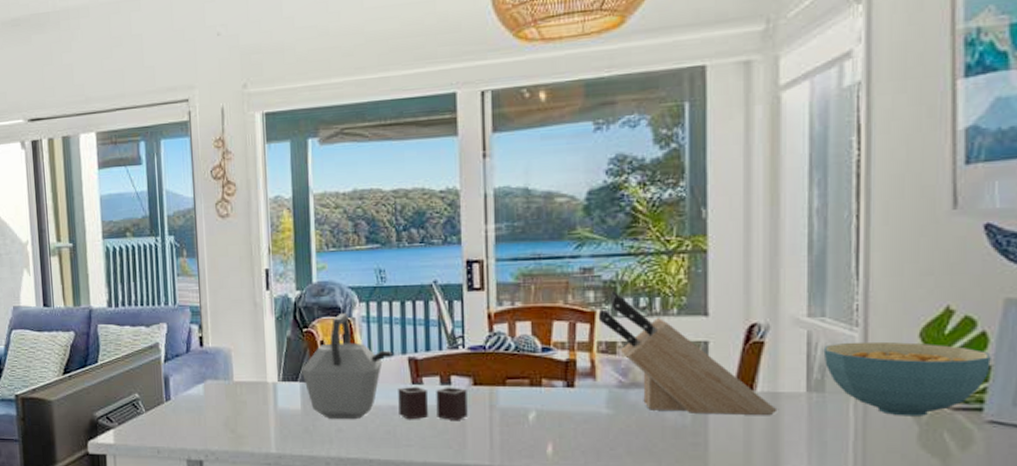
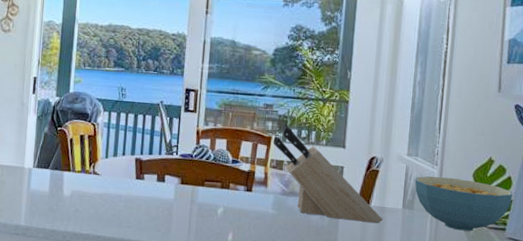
kettle: present [302,312,468,420] -> none [53,118,176,210]

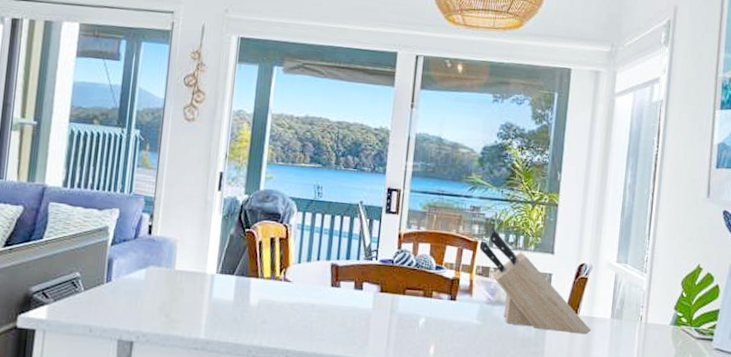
cereal bowl: present [414,176,513,232] -> none [623,284,720,342]

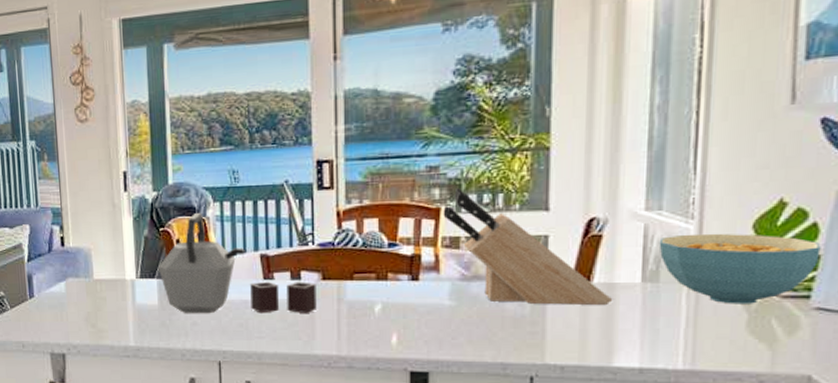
kettle: none [238,219,375,321] -> present [158,212,317,314]
cereal bowl: none [623,284,720,342] -> present [659,233,821,304]

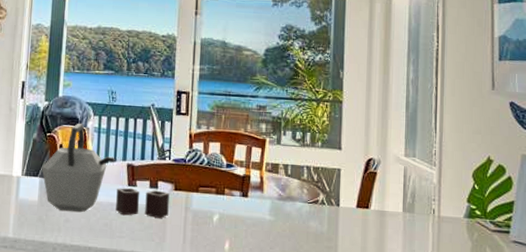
knife block: present [443,188,613,305] -> none [267,125,384,228]
cereal bowl: present [659,233,821,304] -> none [414,177,514,235]

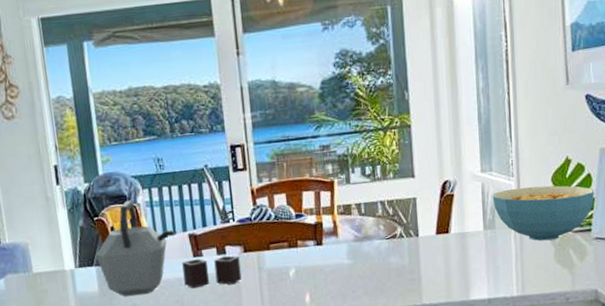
cereal bowl: none [414,177,514,235] -> present [492,185,594,241]

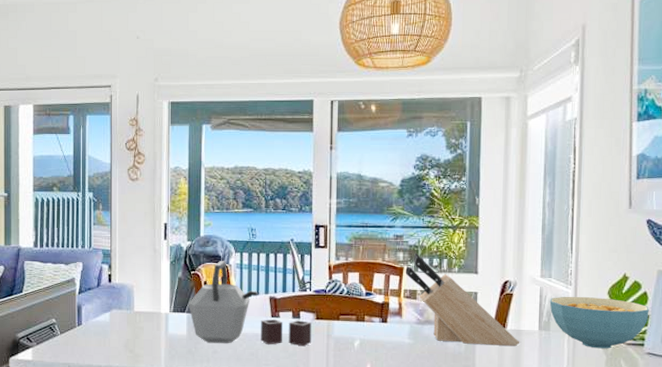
knife block: none [336,163,466,257] -> present [405,253,520,346]

